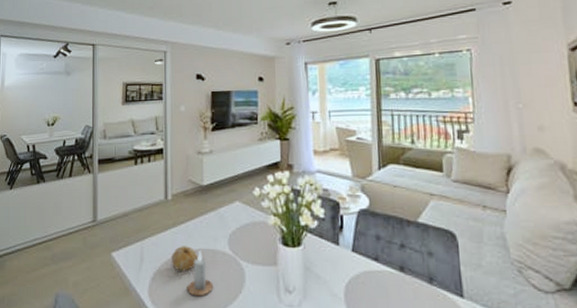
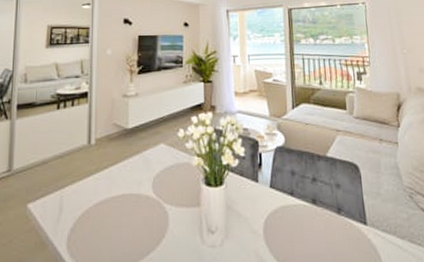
fruit: present [171,246,197,271] -> none [92,192,120,219]
candle: present [187,250,214,296] -> none [108,195,137,245]

